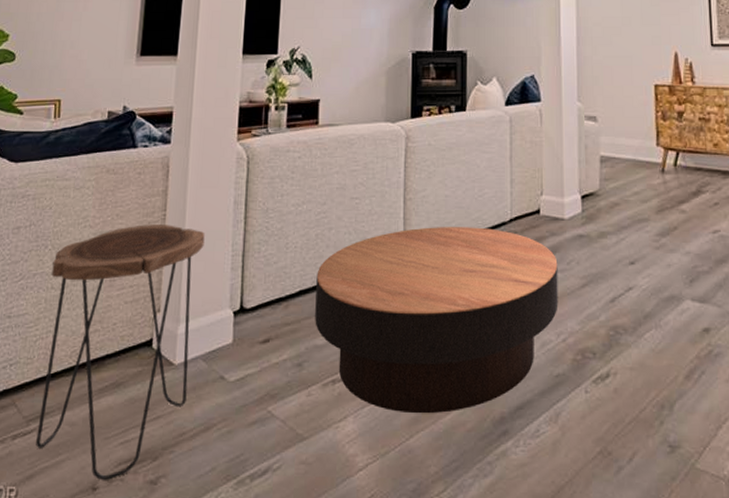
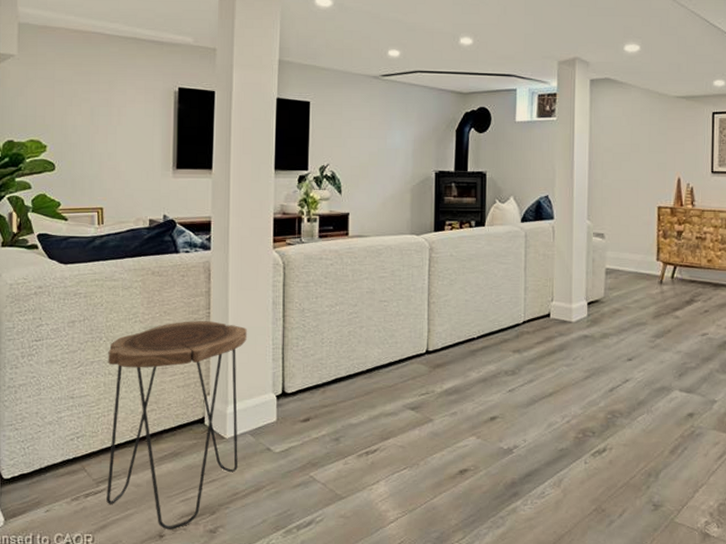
coffee table: present [315,227,558,414] -> none [349,327,565,479]

